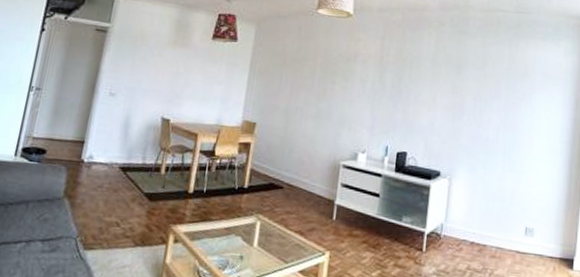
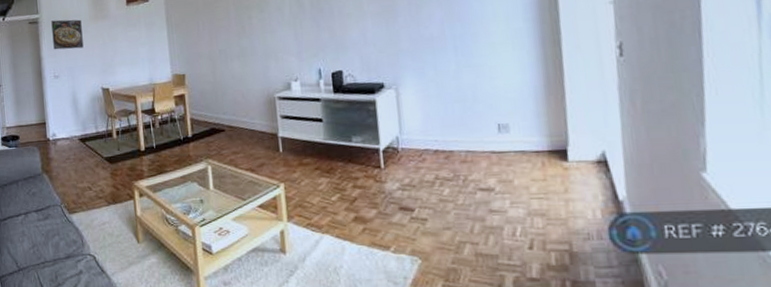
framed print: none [117,34,158,71] -> present [51,19,84,50]

